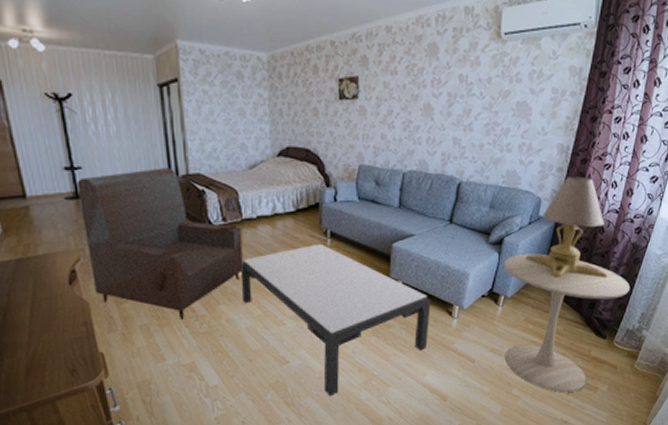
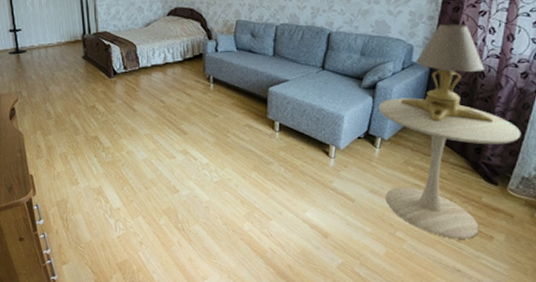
armchair: present [77,168,243,320] -> none [17,28,140,150]
coffee table: present [240,243,431,397] -> none [138,88,308,225]

